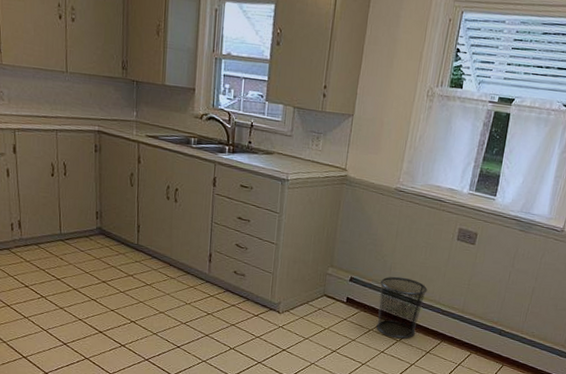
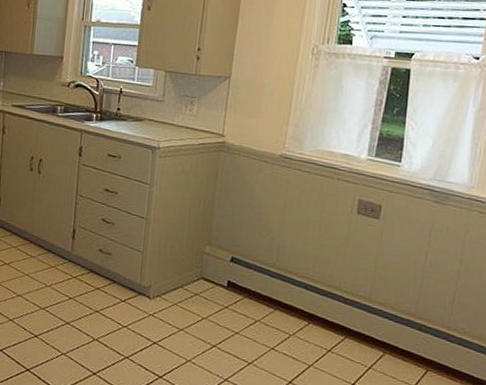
waste bin: present [376,276,428,339] -> none [264,256,325,333]

